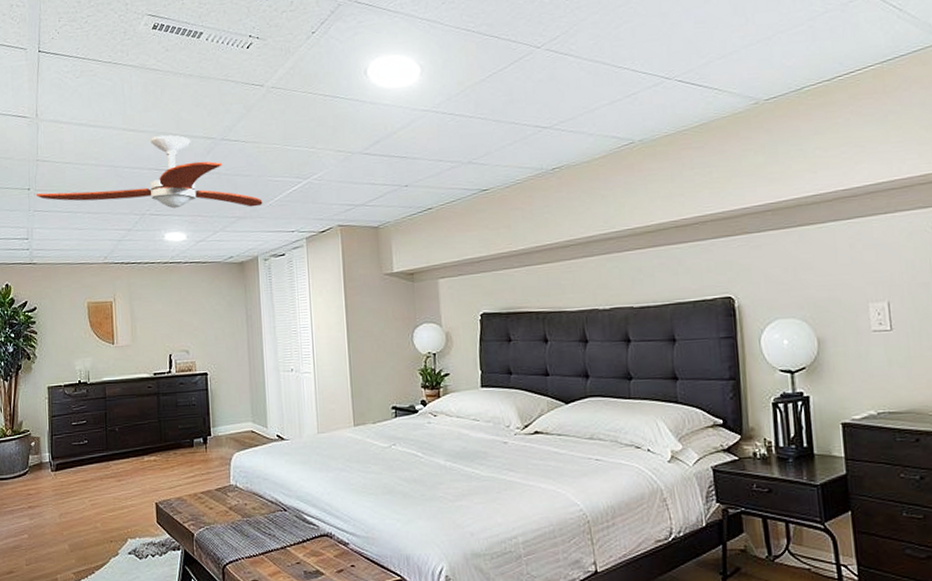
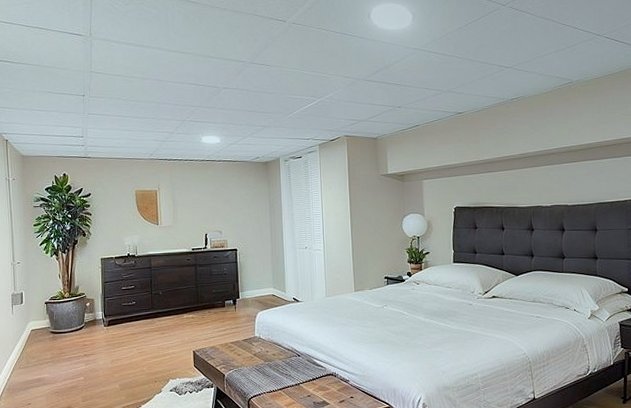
ceiling fan: present [35,135,263,209] -> none [89,57,284,119]

